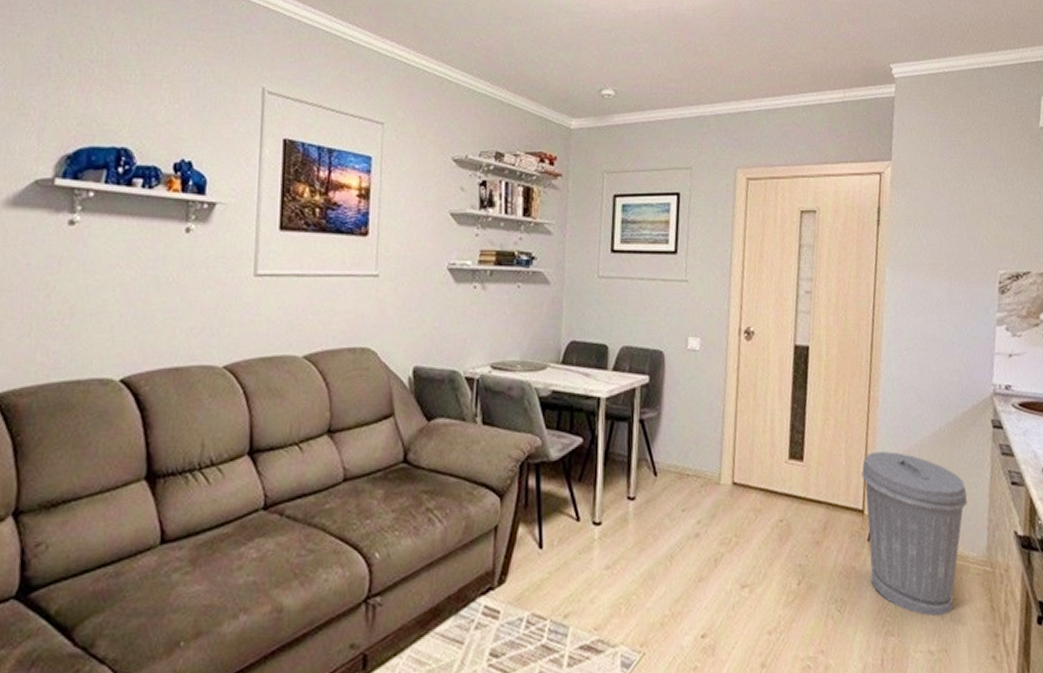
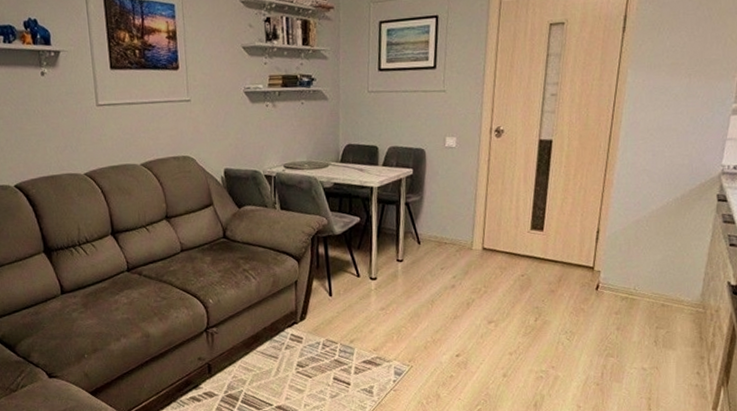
trash can: present [861,451,968,617] -> none [593,222,688,344]

